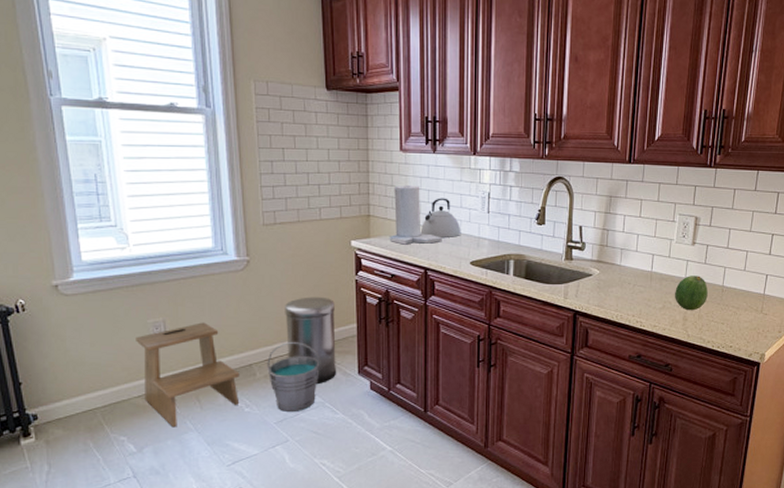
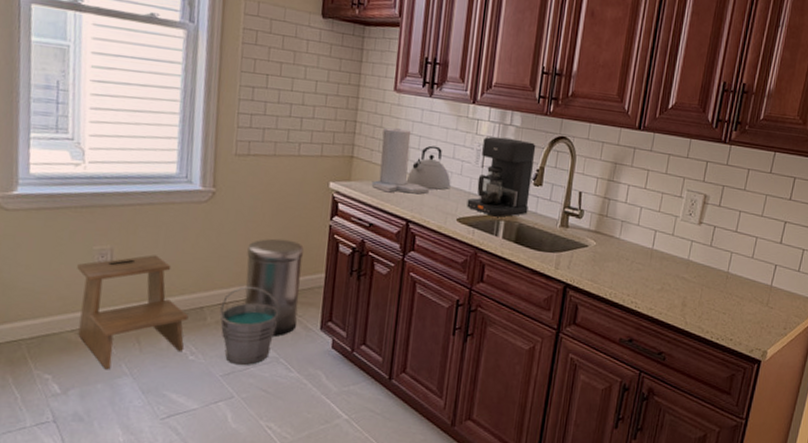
coffee maker: none [478,183,536,257] -> present [467,136,536,217]
fruit: present [675,276,708,311] -> none [675,257,711,296]

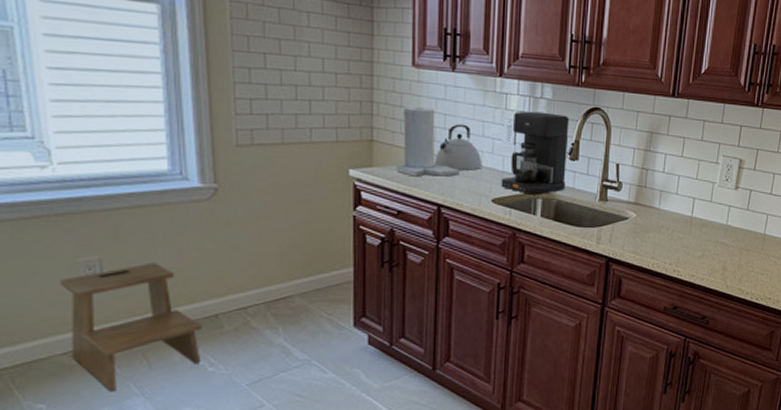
bucket: present [219,286,281,365] -> none [238,289,308,371]
pedal bin: present [244,238,304,338] -> none [263,234,327,339]

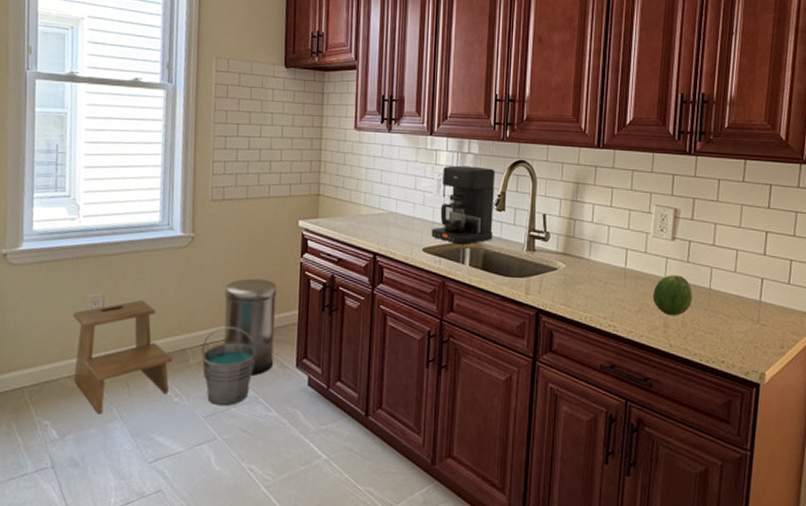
bucket: none [238,289,308,371] -> present [201,327,258,406]
pedal bin: none [263,234,327,339] -> present [223,278,277,377]
paper towel: present [396,106,460,177] -> none [338,164,394,227]
kettle: present [434,124,483,171] -> none [371,178,414,221]
fruit: none [715,222,749,260] -> present [653,275,692,316]

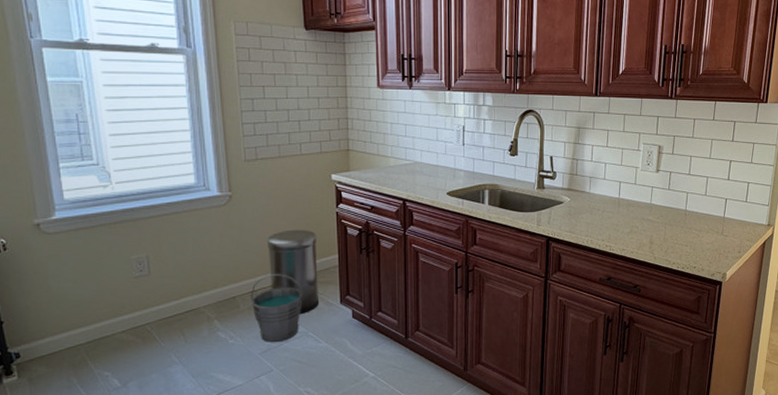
step stool: present [73,300,173,414] -> none [119,257,224,361]
coffee maker: present [431,165,496,245] -> none [454,117,508,187]
fruit: present [653,275,692,316] -> none [641,201,672,234]

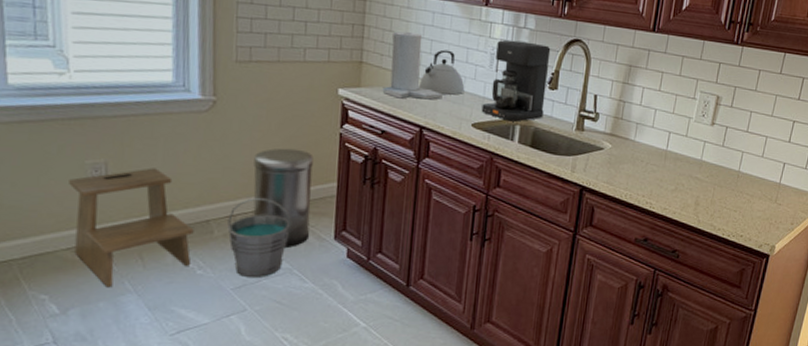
step stool: none [119,257,224,361] -> present [69,168,194,288]
paper towel: none [368,120,420,177] -> present [382,31,443,100]
kettle: none [398,131,438,170] -> present [418,49,465,95]
coffee maker: none [454,117,508,187] -> present [481,40,551,122]

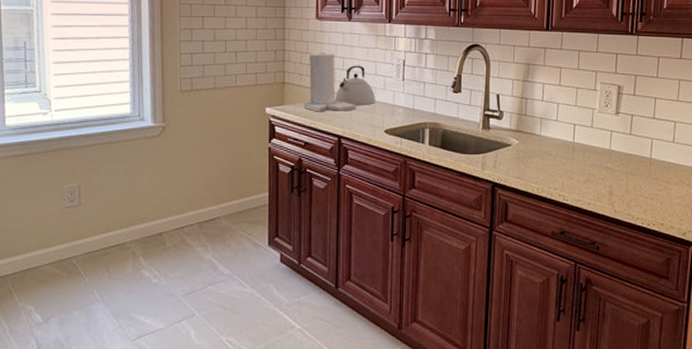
step stool: present [69,168,194,288] -> none [50,189,150,298]
bucket: present [227,198,292,277] -> none [177,211,231,284]
pedal bin: present [253,148,313,249] -> none [197,164,247,256]
coffee maker: present [481,40,551,122] -> none [392,51,452,125]

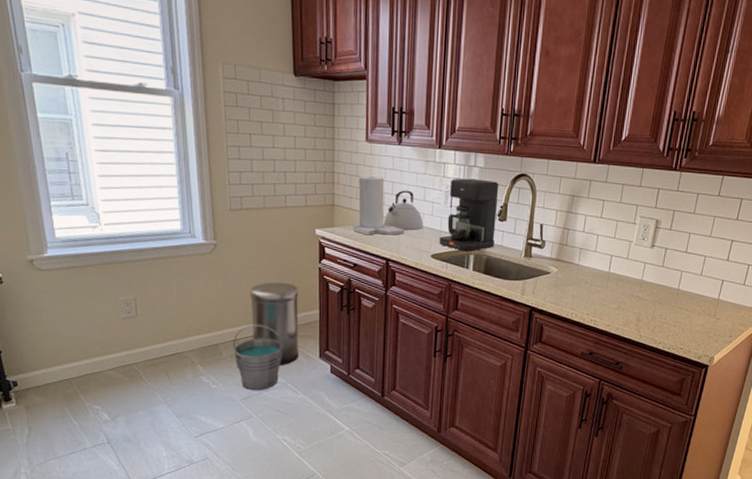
bucket: none [177,211,231,284] -> present [233,325,284,390]
pedal bin: none [197,164,247,256] -> present [250,282,299,366]
coffee maker: none [392,51,452,125] -> present [439,178,499,252]

